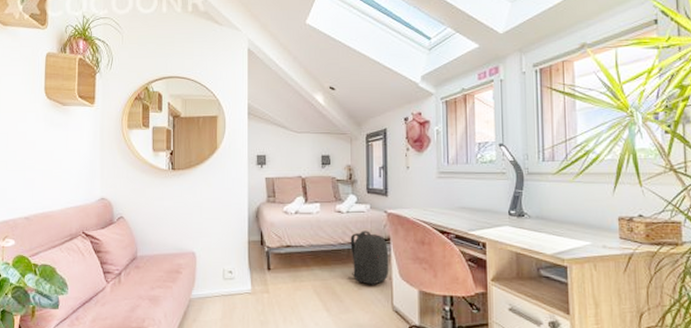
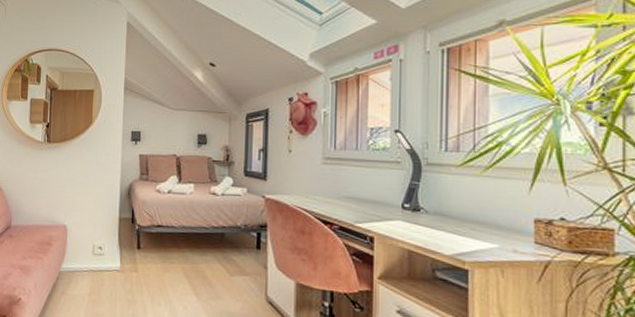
backpack: present [348,231,389,285] -> none [220,215,265,273]

